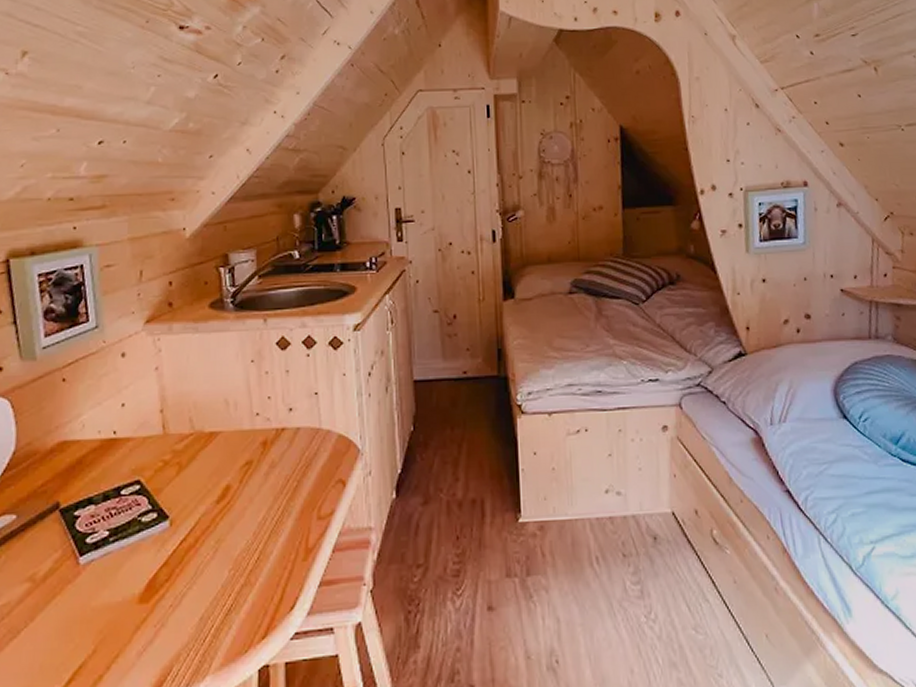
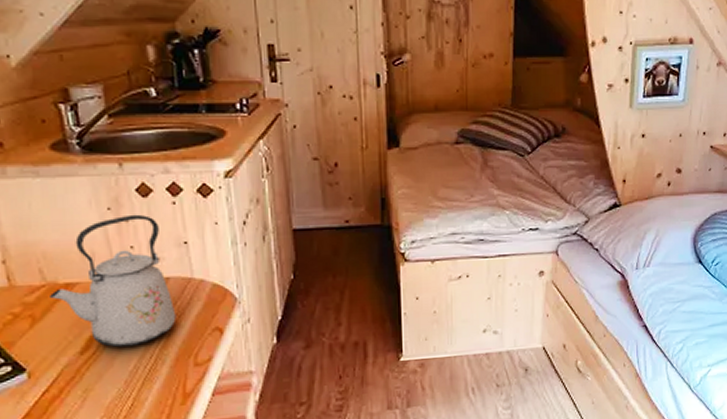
kettle: none [196,366,304,498] -> present [50,214,177,348]

